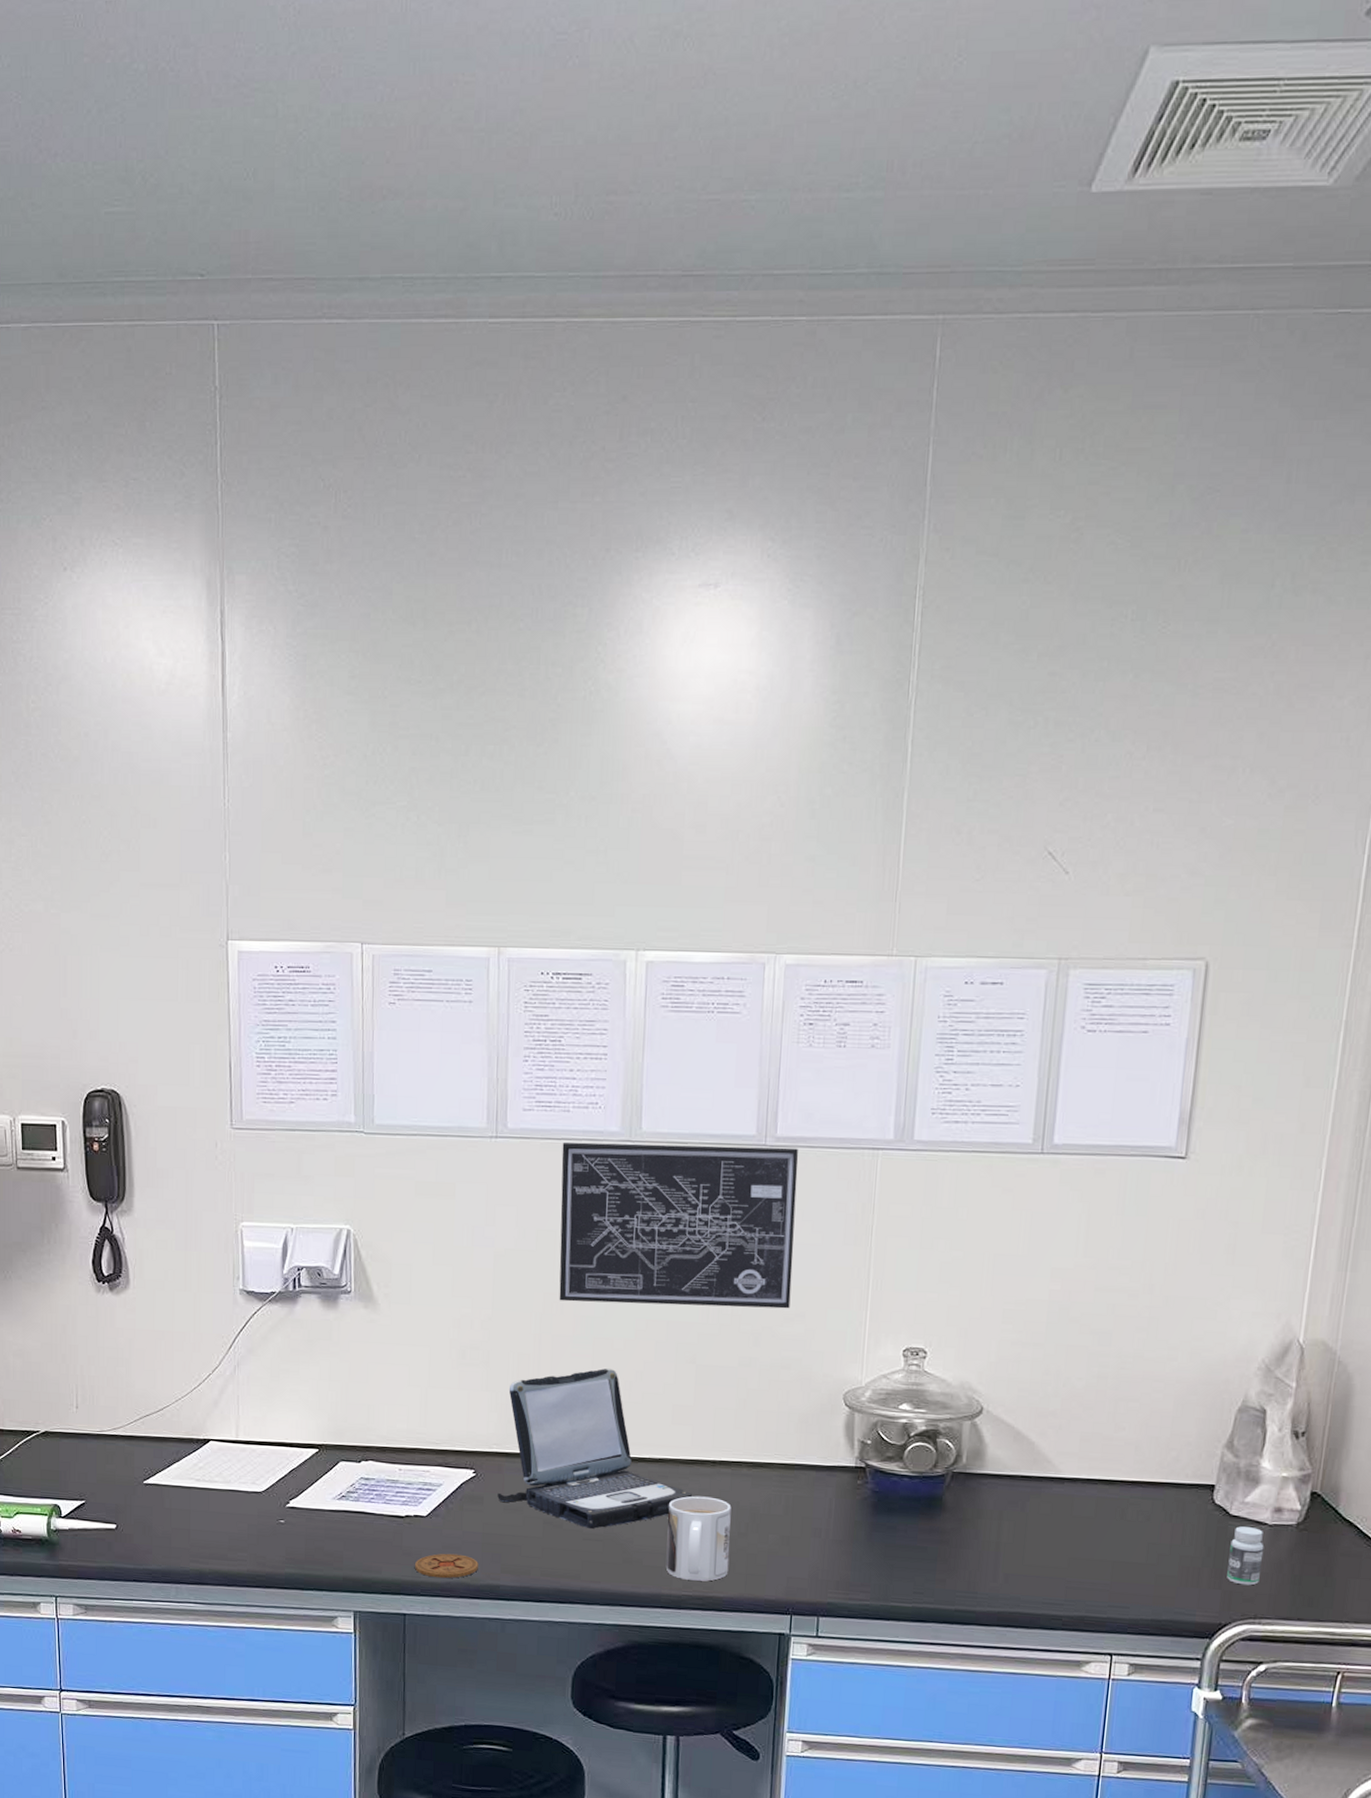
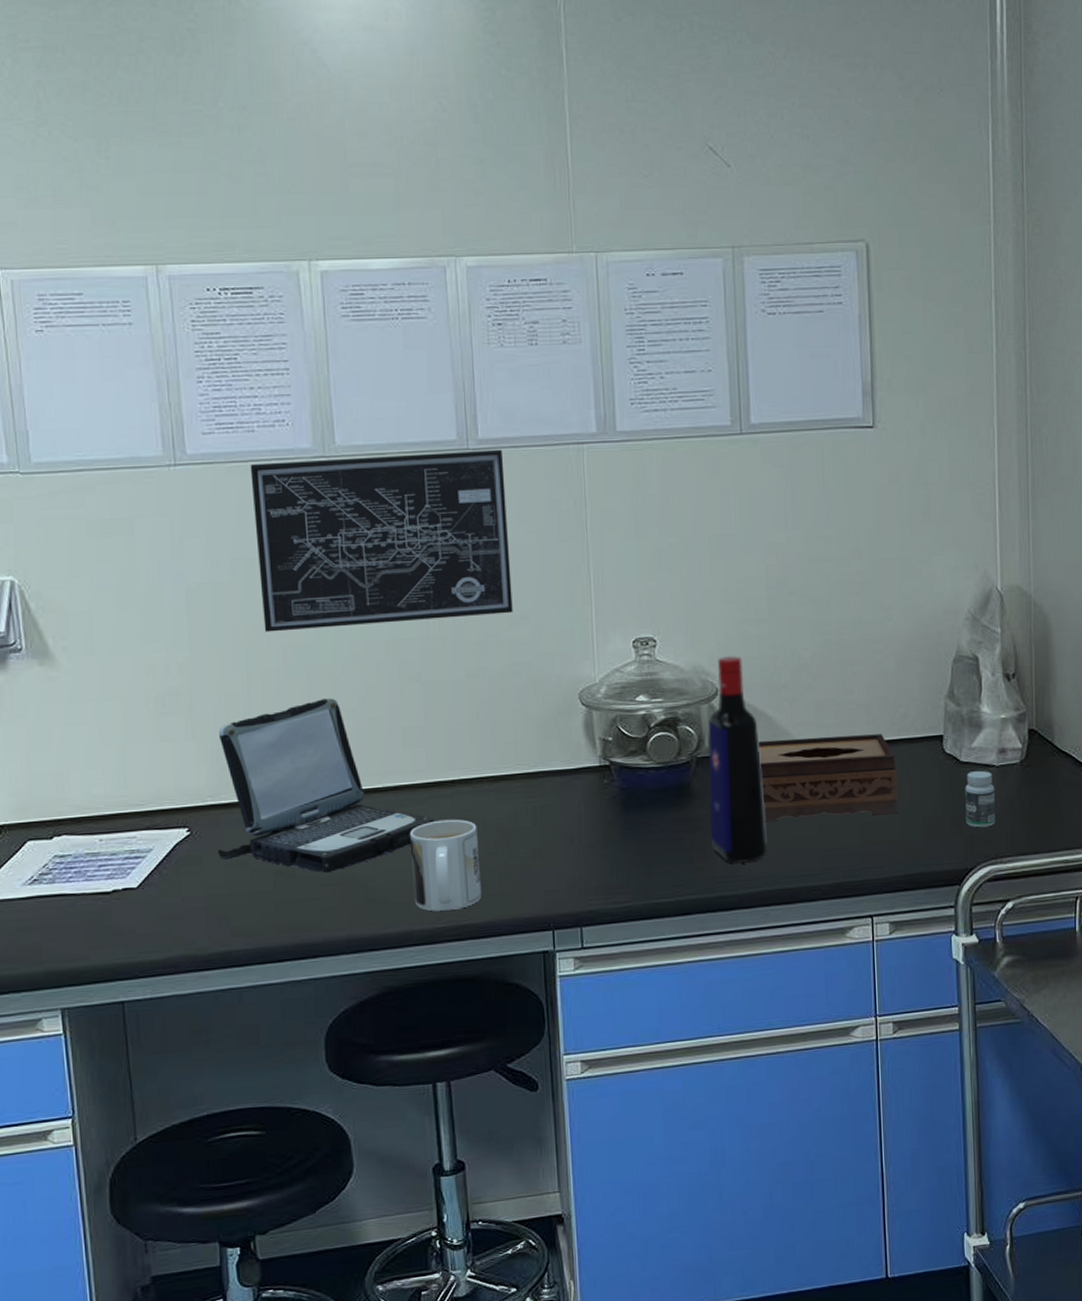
coaster: present [415,1553,478,1579] -> none [129,924,204,955]
liquor bottle: none [956,1375,1019,1582] -> present [708,655,767,863]
tissue box: none [1012,1464,1159,1557] -> present [757,734,898,822]

